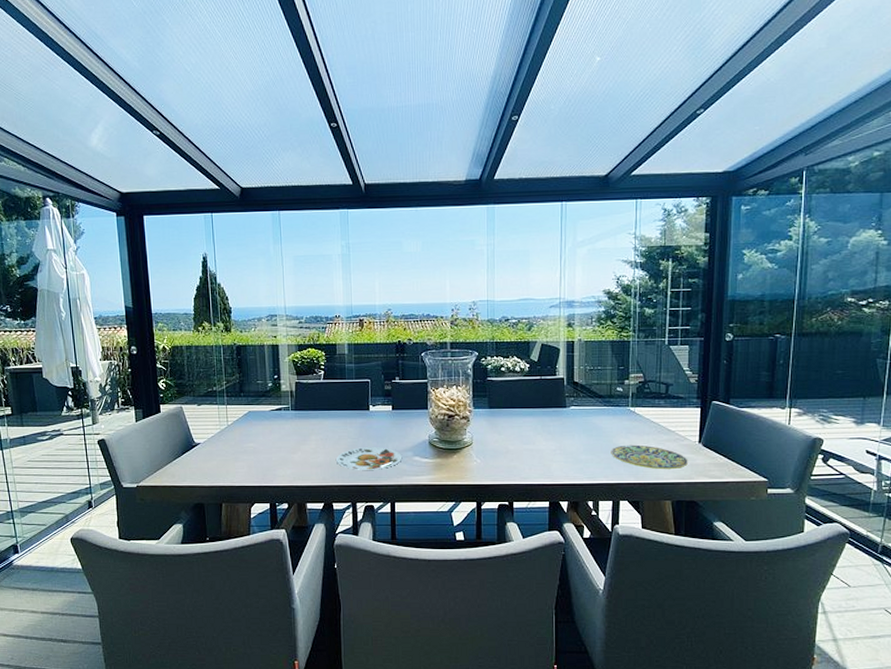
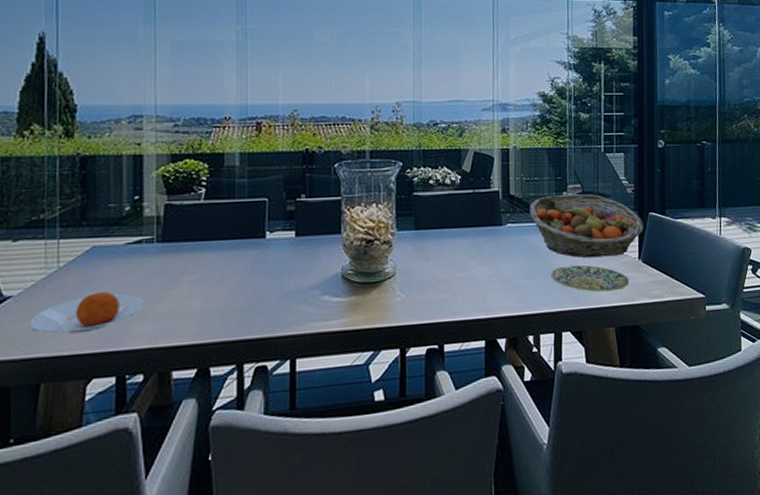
plate: none [212,443,285,472] -> present [28,291,144,334]
plate: present [336,447,402,470] -> none [218,285,307,319]
fruit basket: none [592,382,705,439] -> present [529,193,644,258]

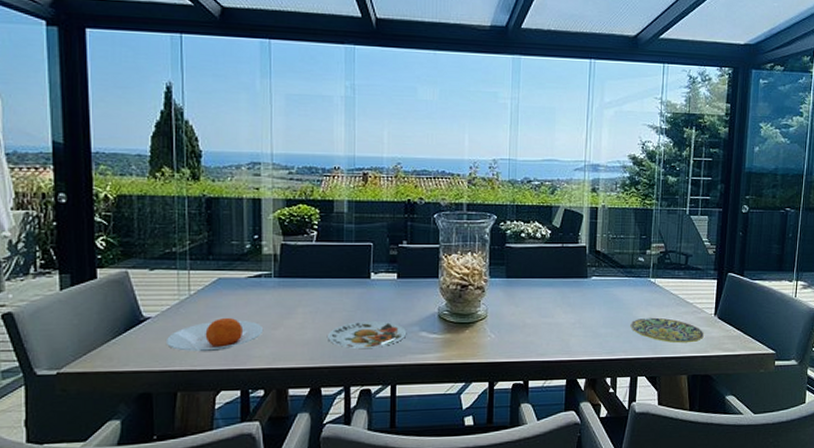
plate: none [218,285,307,319] -> present [328,321,407,348]
fruit basket: present [529,193,644,258] -> none [614,252,722,312]

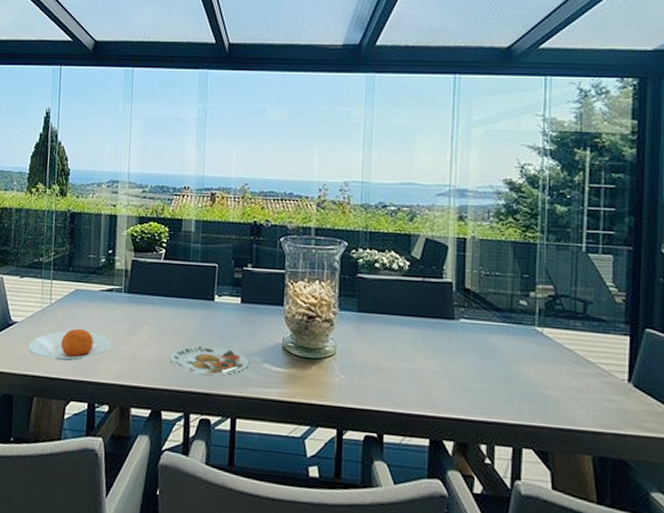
plate: present [630,317,704,343] -> none [511,374,614,414]

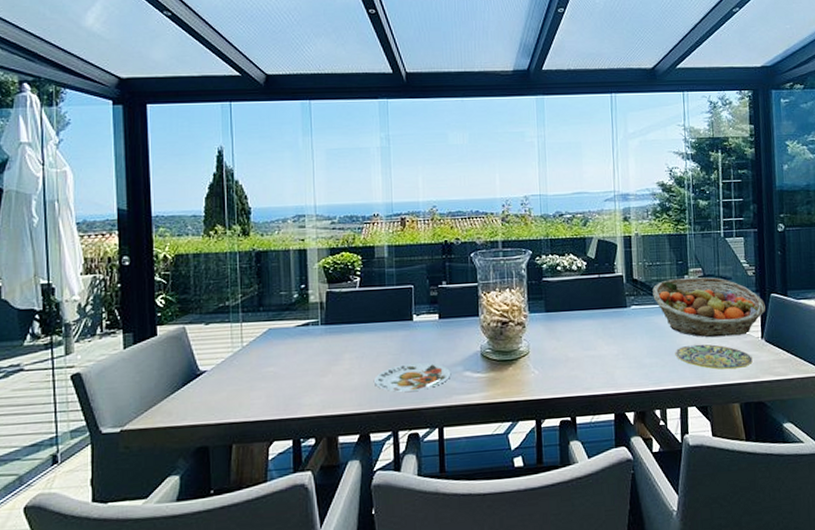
plate: present [27,328,112,361] -> none [220,366,313,403]
fruit basket: none [488,294,637,374] -> present [652,277,766,338]
plate: none [511,374,614,414] -> present [675,344,753,370]

